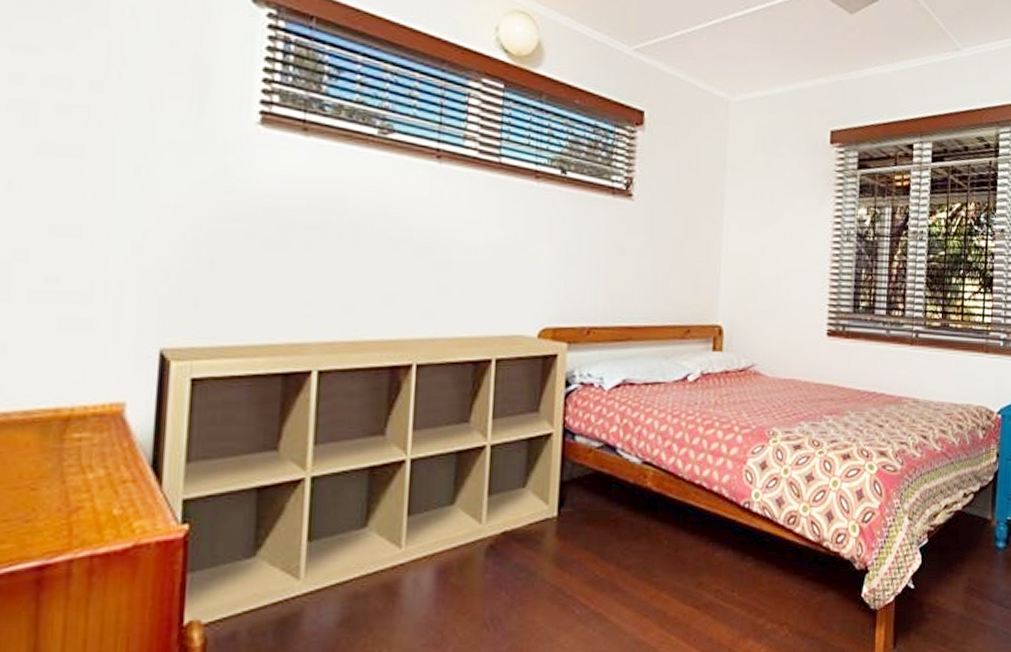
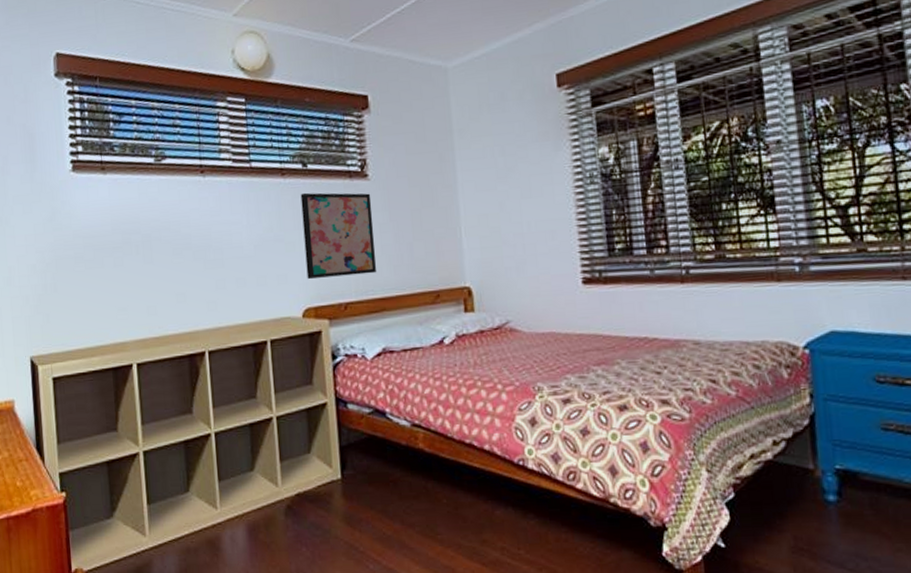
wall art: none [549,201,633,300] -> present [300,192,377,280]

